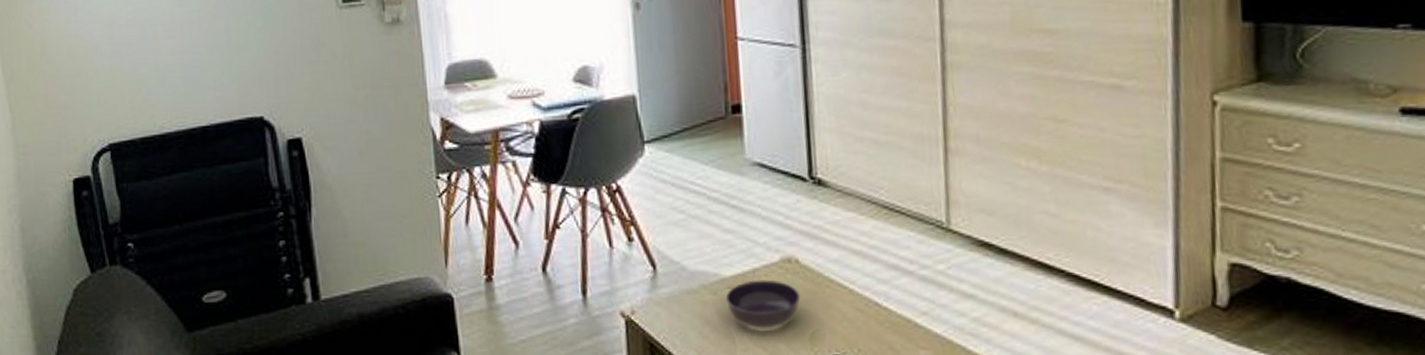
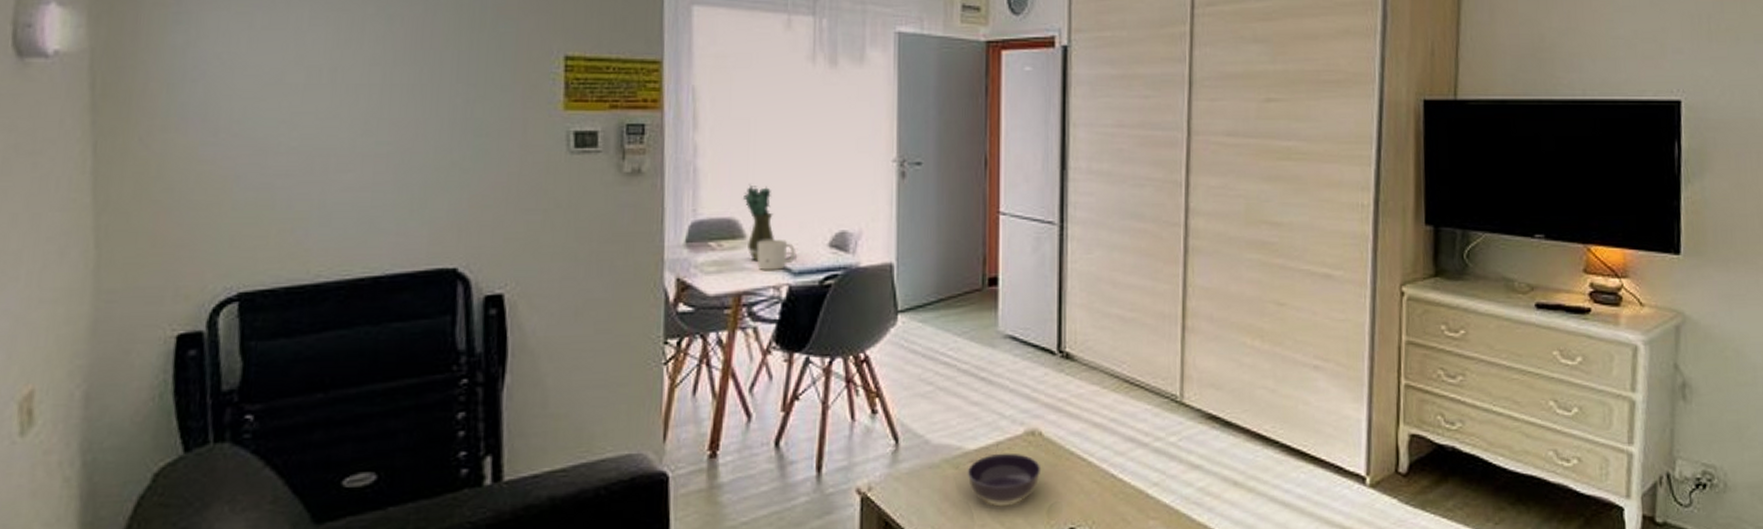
vase: none [490,26,524,98] -> present [742,184,775,260]
mug: none [507,77,543,107] -> present [756,240,795,270]

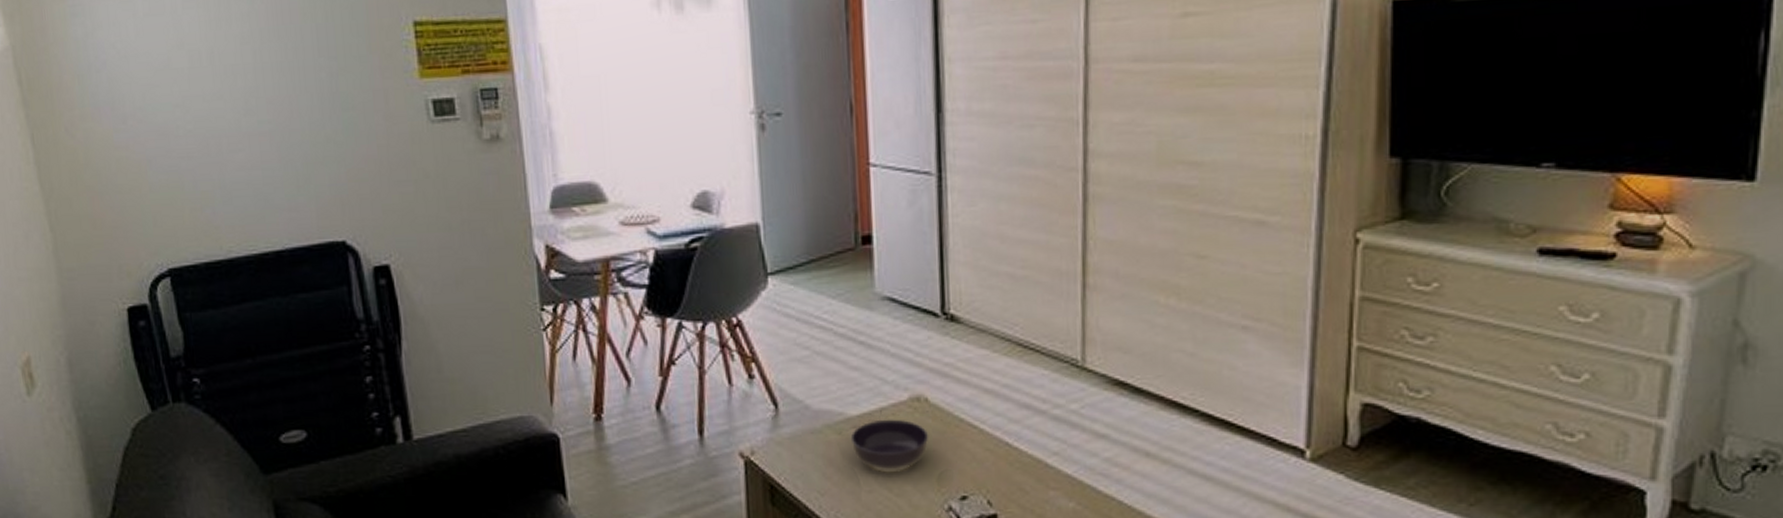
vase: present [742,184,775,260] -> none [600,145,637,224]
mug: present [756,240,795,270] -> none [619,202,658,234]

